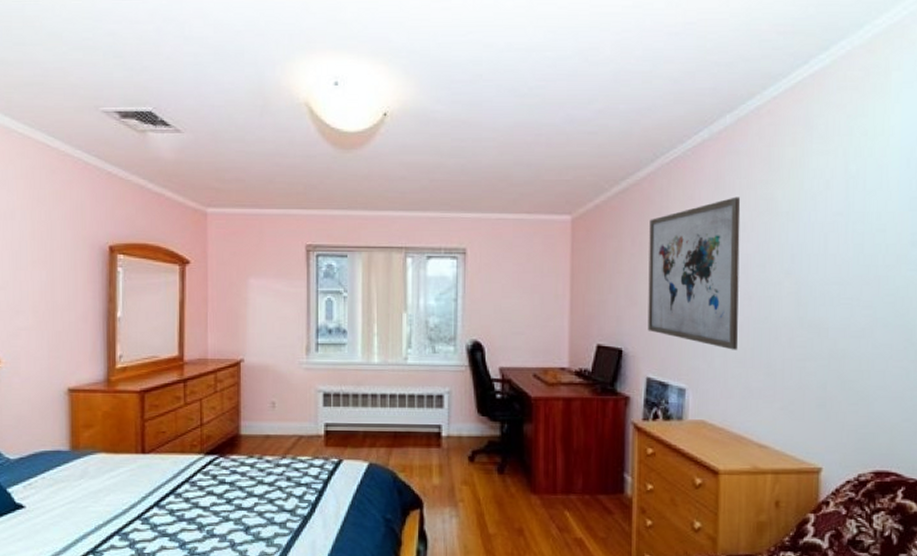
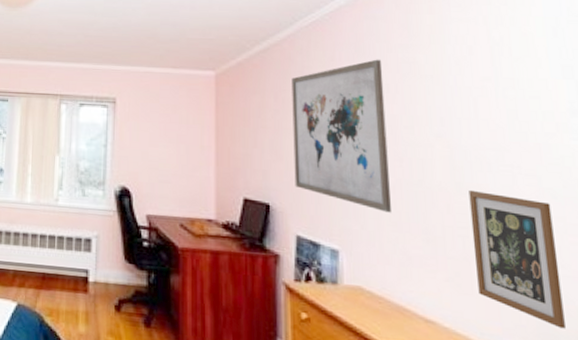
picture frame: none [808,323,881,443] -> present [469,189,565,329]

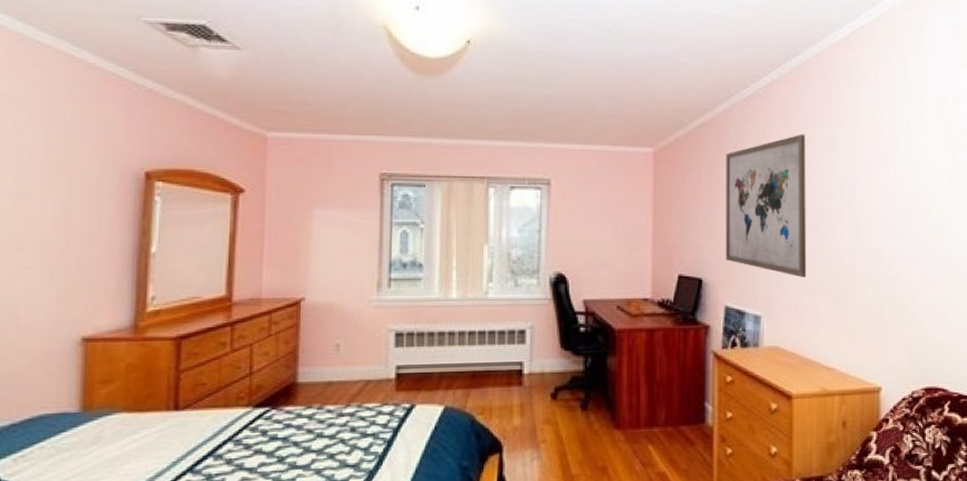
picture frame: present [469,189,565,329] -> none [868,252,928,361]

